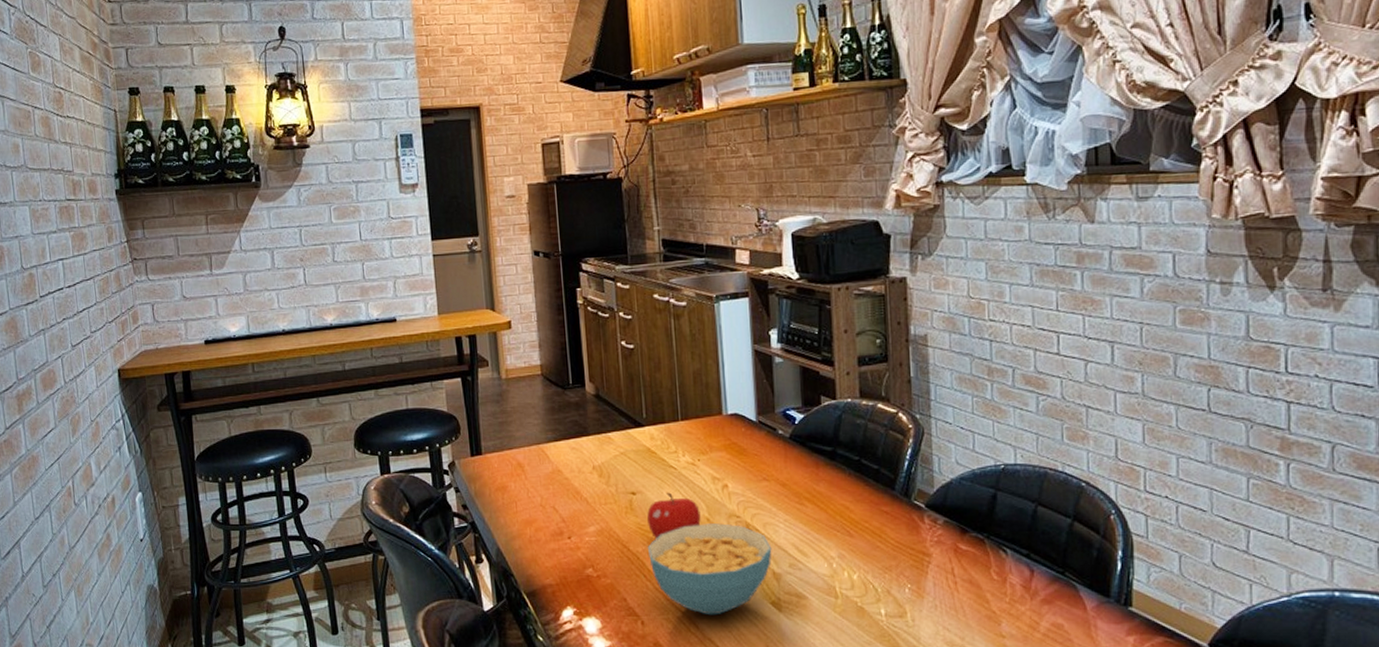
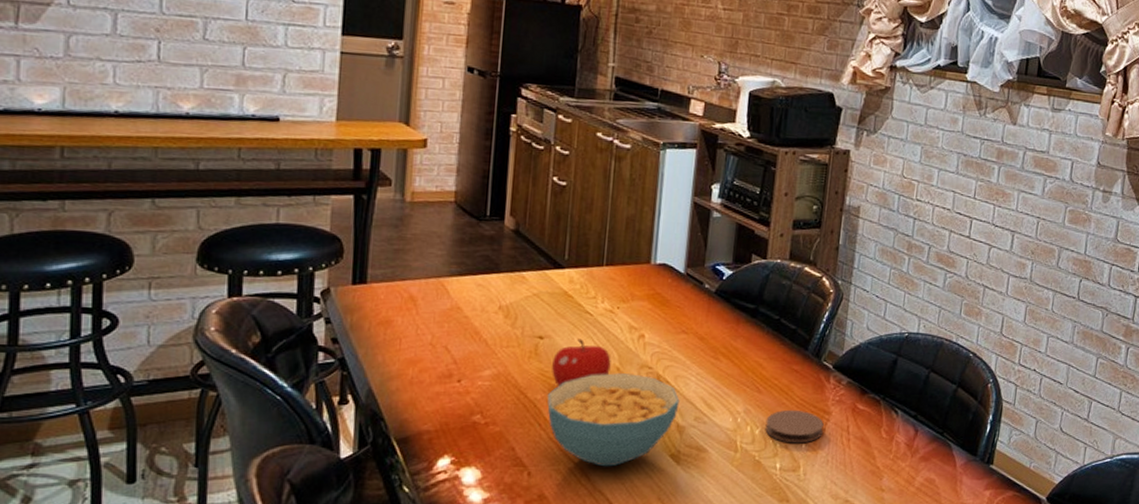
coaster: none [862,552,926,588] -> present [765,409,824,444]

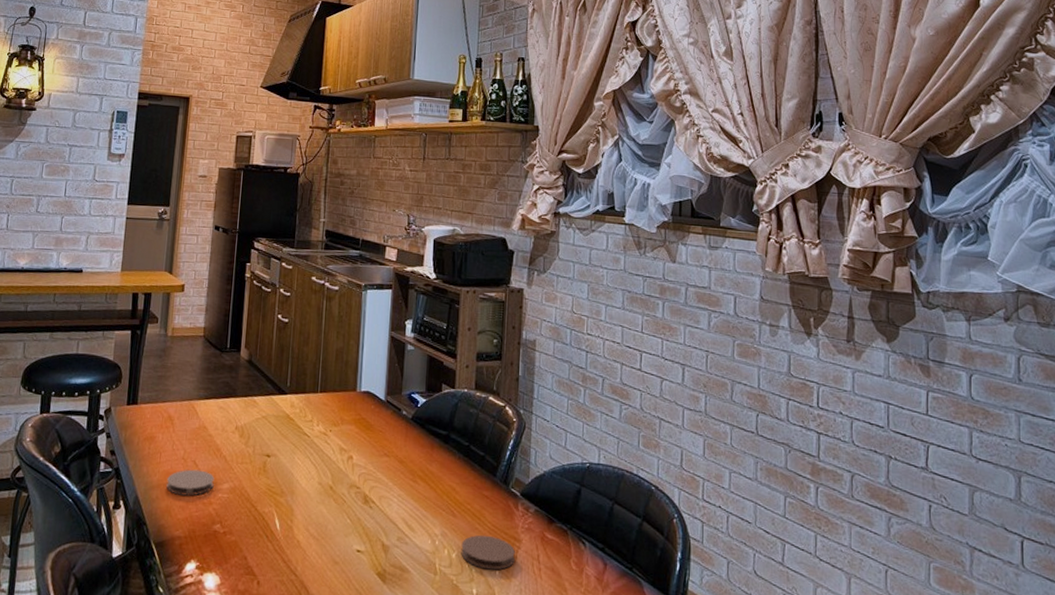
coaster: none [409,356,473,386] -> present [166,469,215,496]
cereal bowl: present [547,373,680,467] -> none [273,491,384,581]
fruit: present [552,338,611,387] -> none [277,458,325,502]

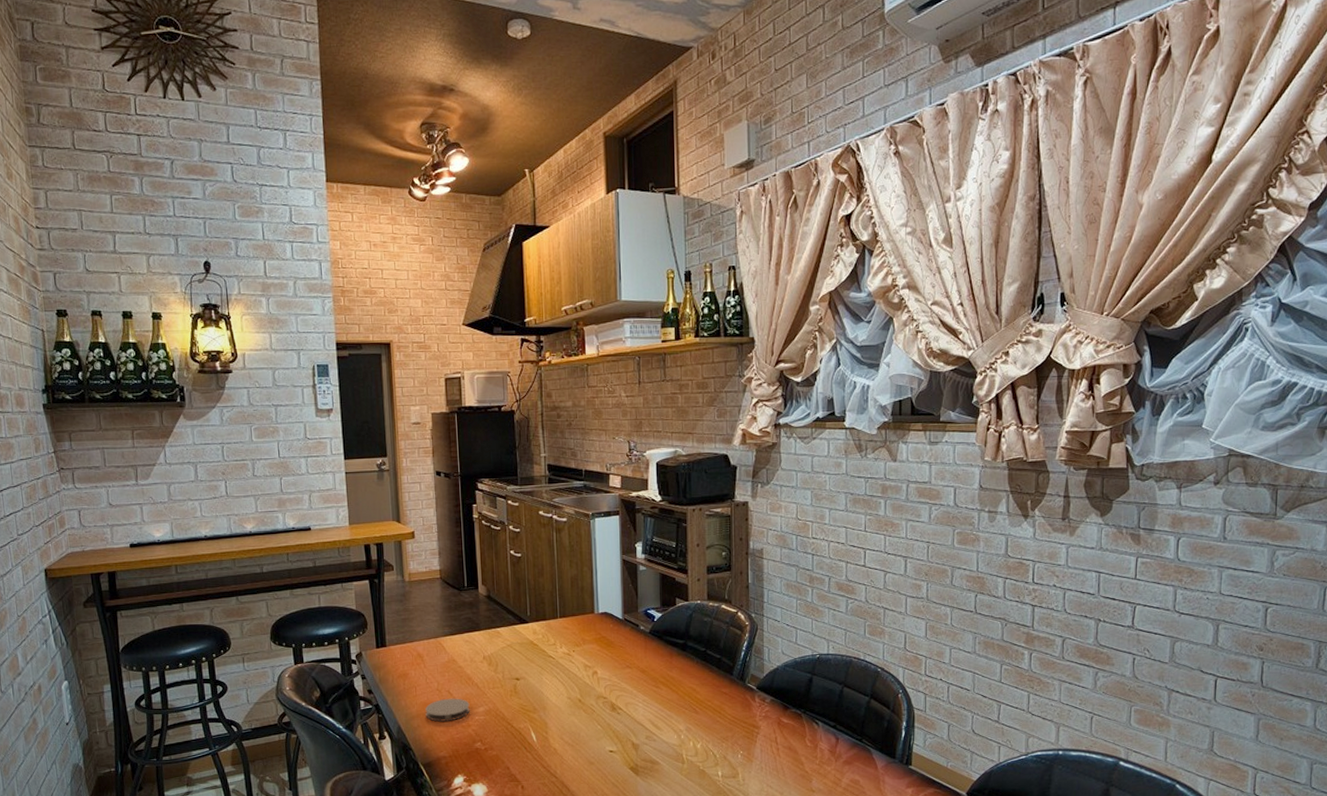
coaster: present [461,534,515,570] -> none [705,726,755,754]

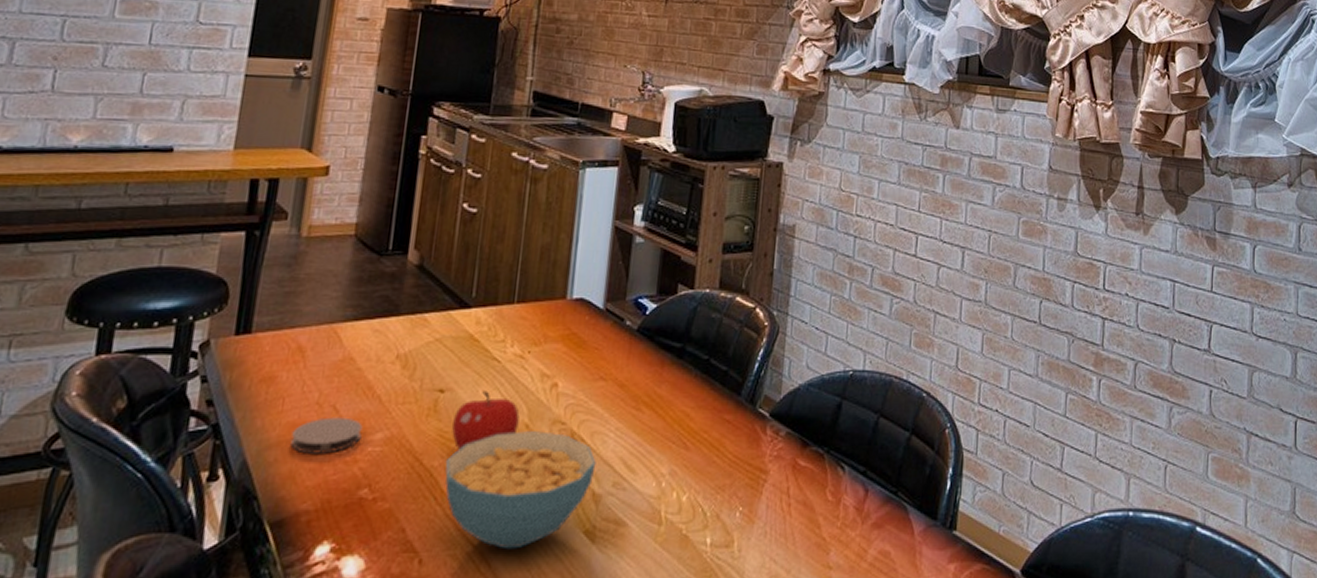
cereal bowl: none [528,703,632,780] -> present [445,431,596,550]
fruit: none [529,678,574,717] -> present [452,390,520,450]

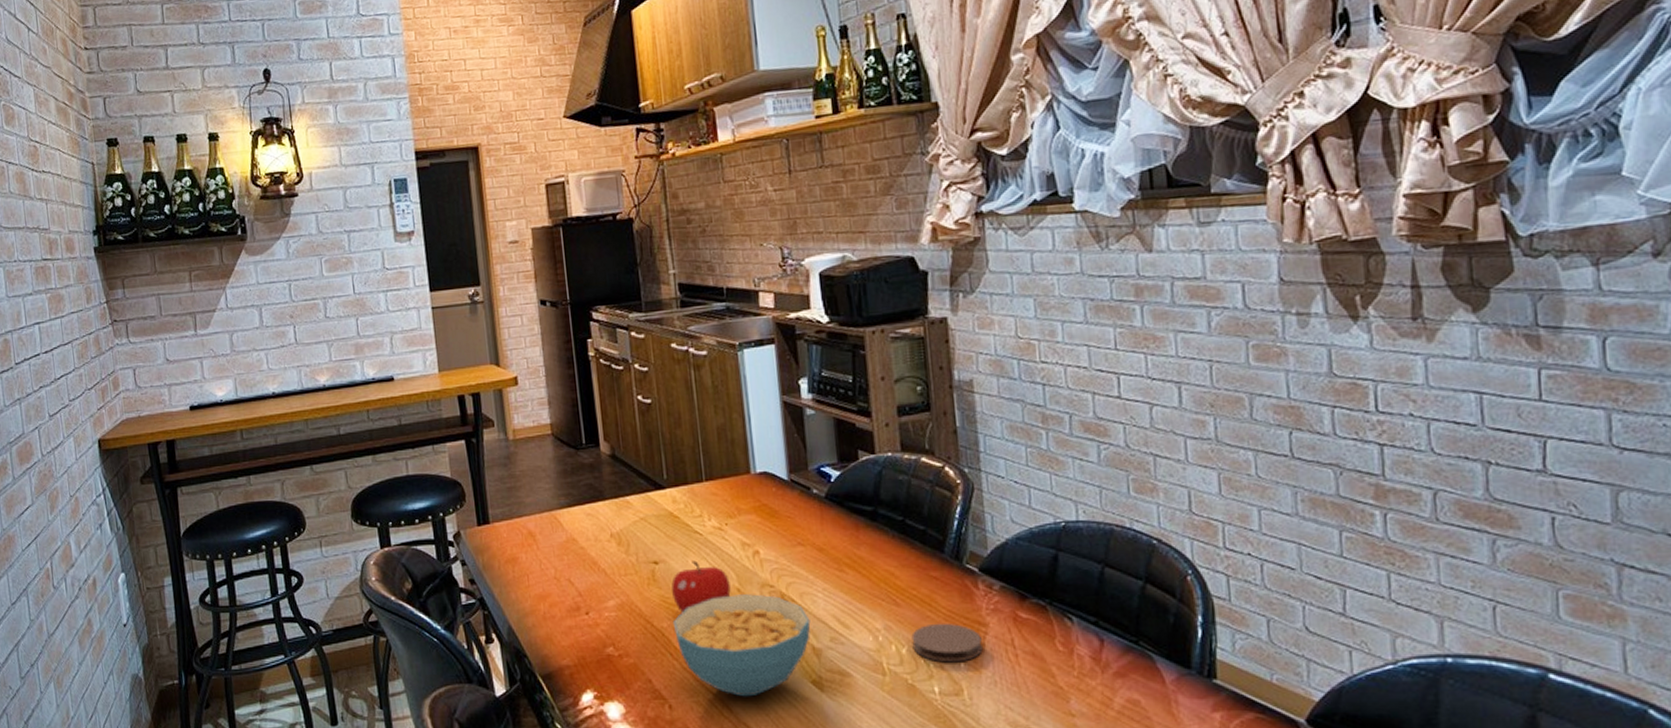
coaster: present [290,417,363,454] -> none [541,588,598,620]
coaster: none [693,469,760,512] -> present [911,623,983,663]

